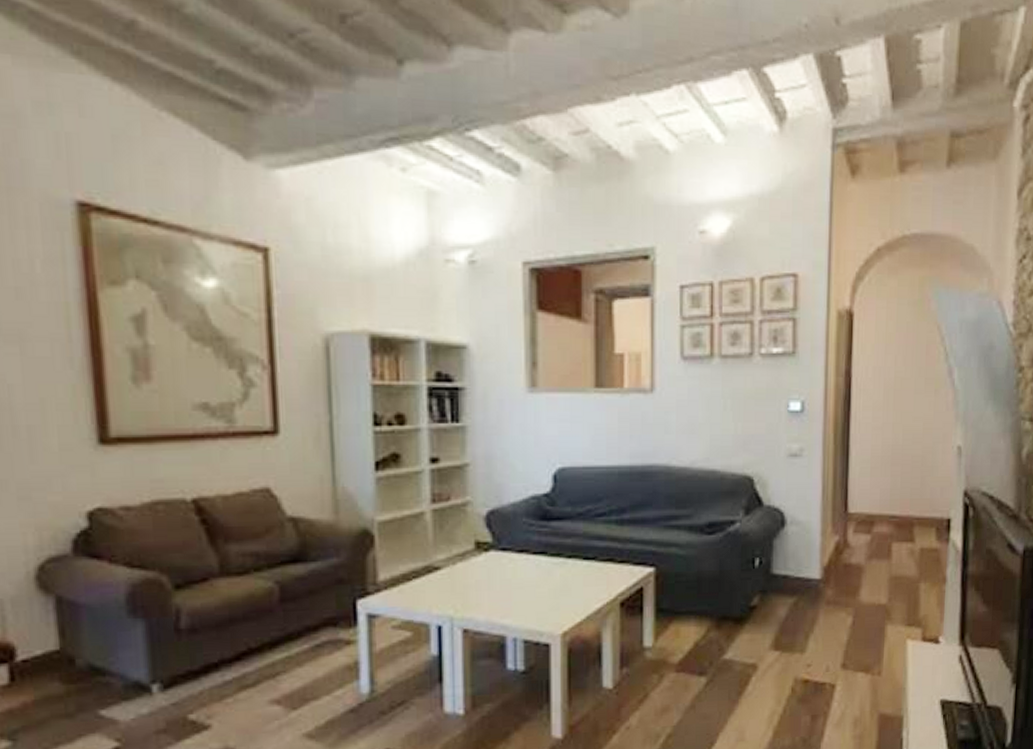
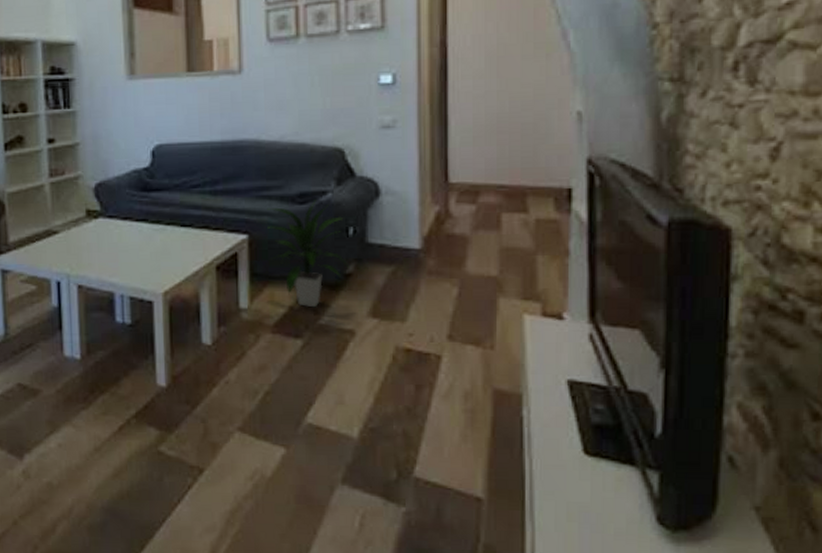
indoor plant: none [675,529,754,643] -> present [267,199,349,308]

